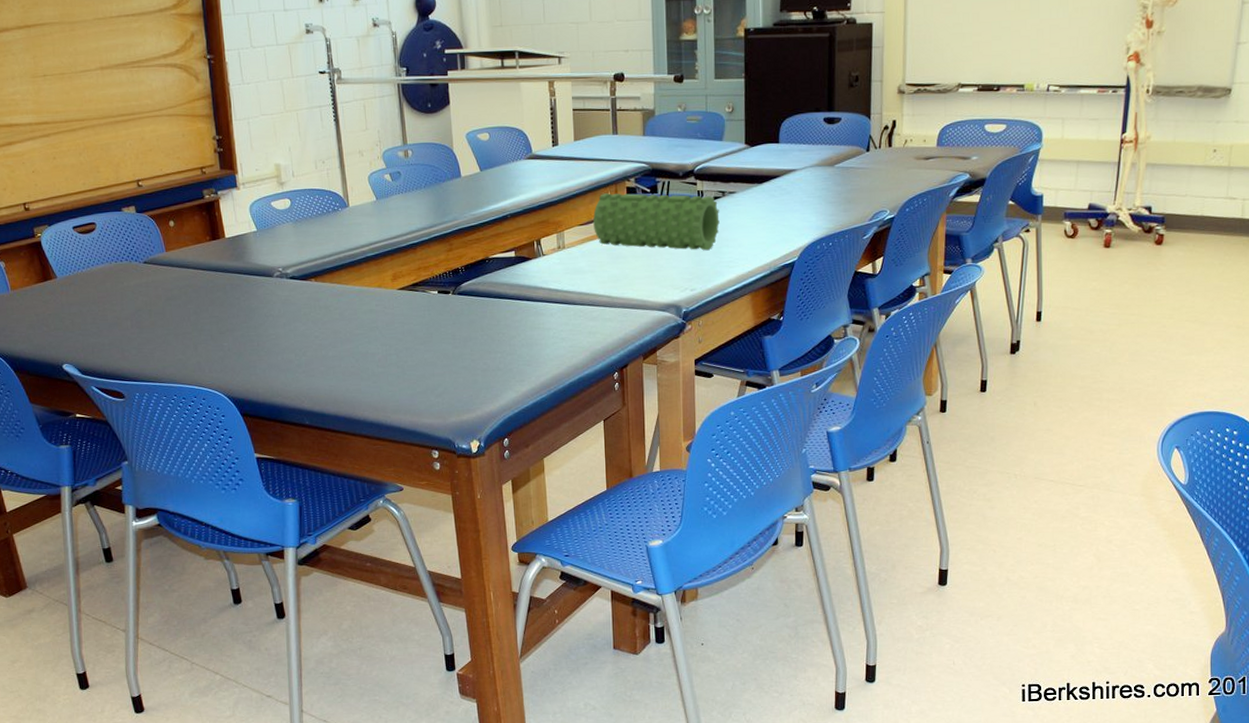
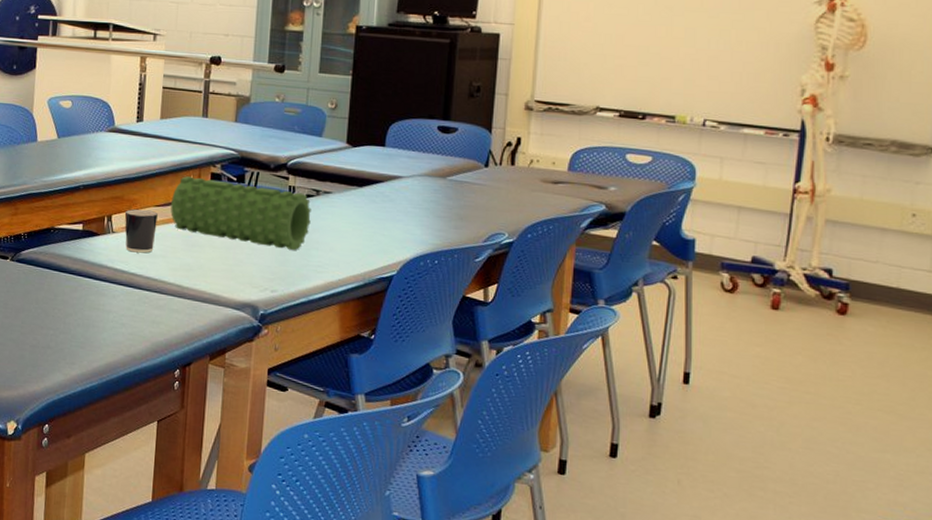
mug: none [552,229,583,271] -> present [124,209,158,253]

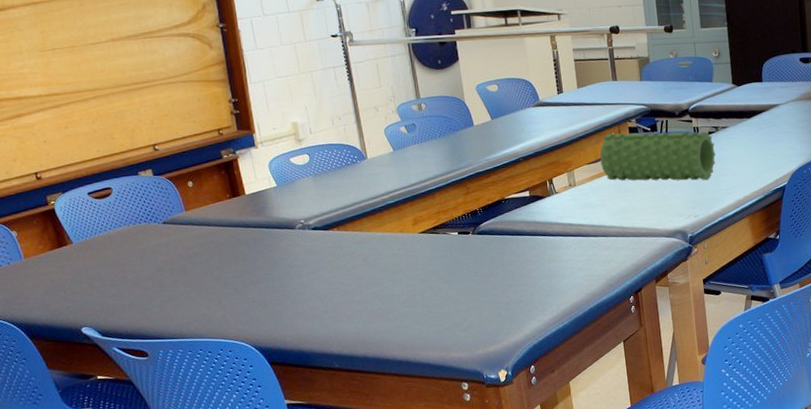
mug: present [124,209,158,253] -> none [562,168,593,207]

